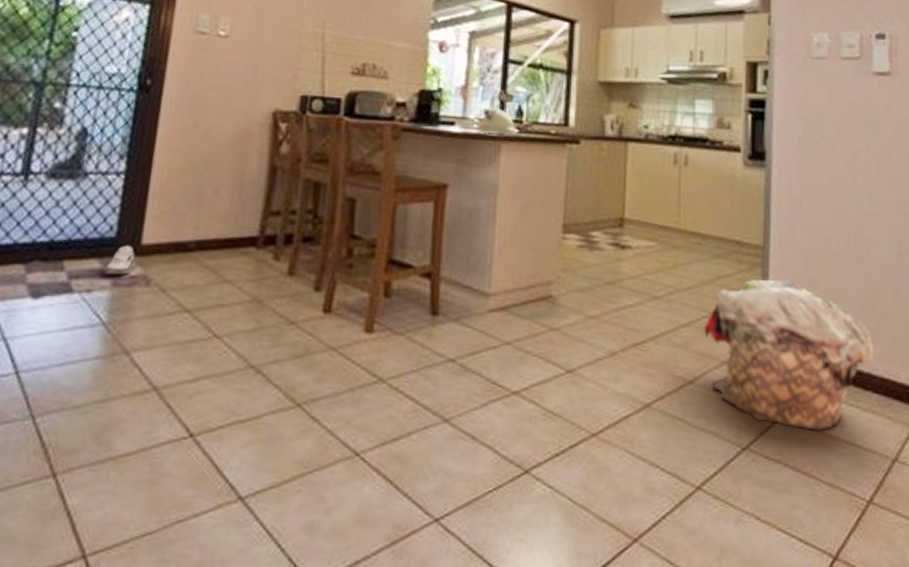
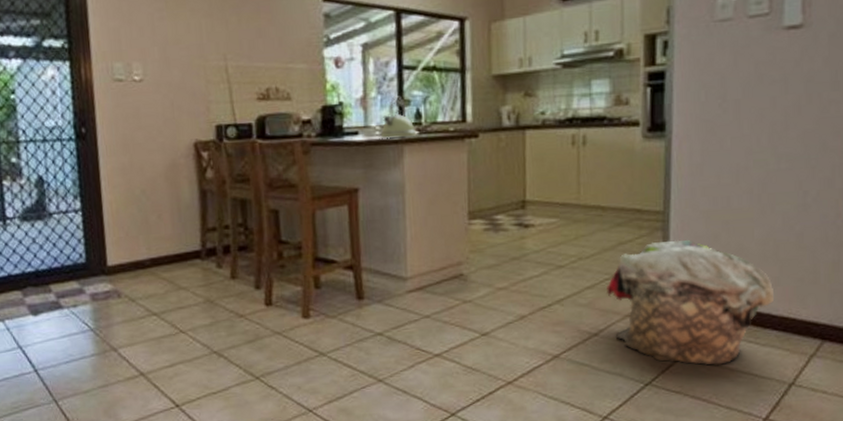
shoe: present [105,245,136,275] -> none [83,267,106,292]

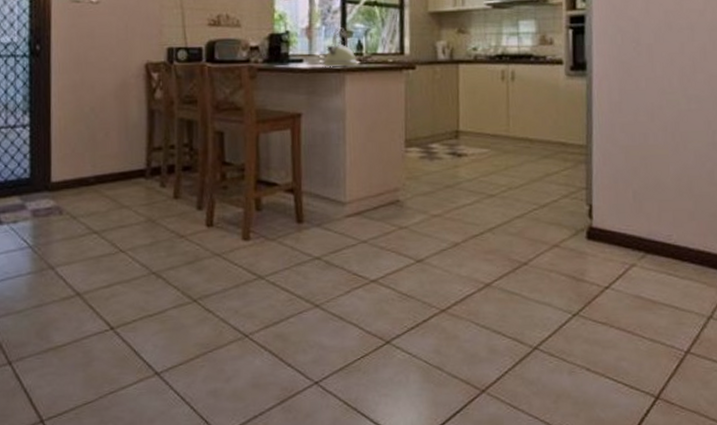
laundry basket: present [607,239,775,366] -> none [535,173,691,297]

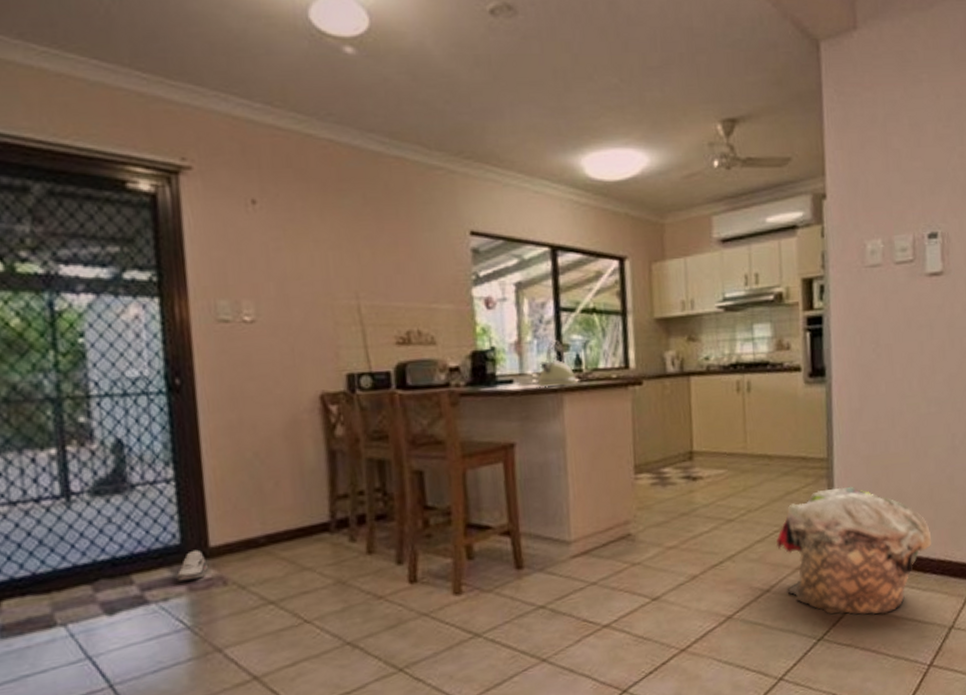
shoe: none [26,183,48,208] -> present [177,549,208,581]
laundry basket: none [535,173,691,297] -> present [776,486,932,615]

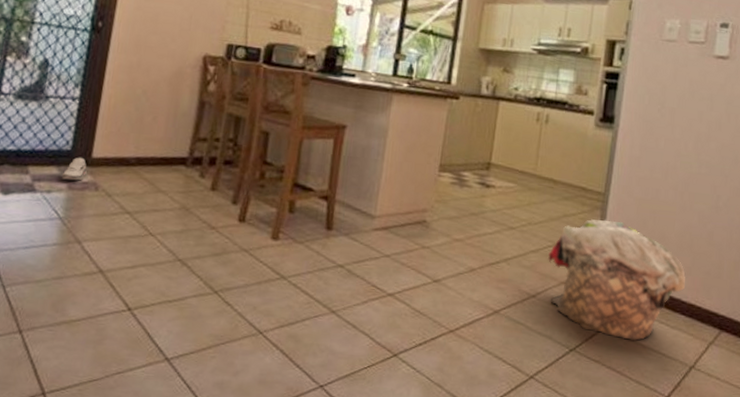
kettle: present [537,340,578,388] -> none [374,49,407,89]

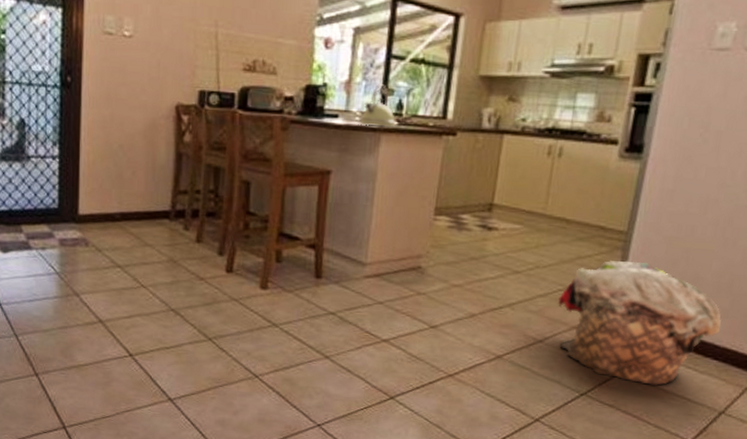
shoe: present [62,157,87,181] -> none [54,214,75,238]
kettle: none [374,49,407,89] -> present [359,84,396,127]

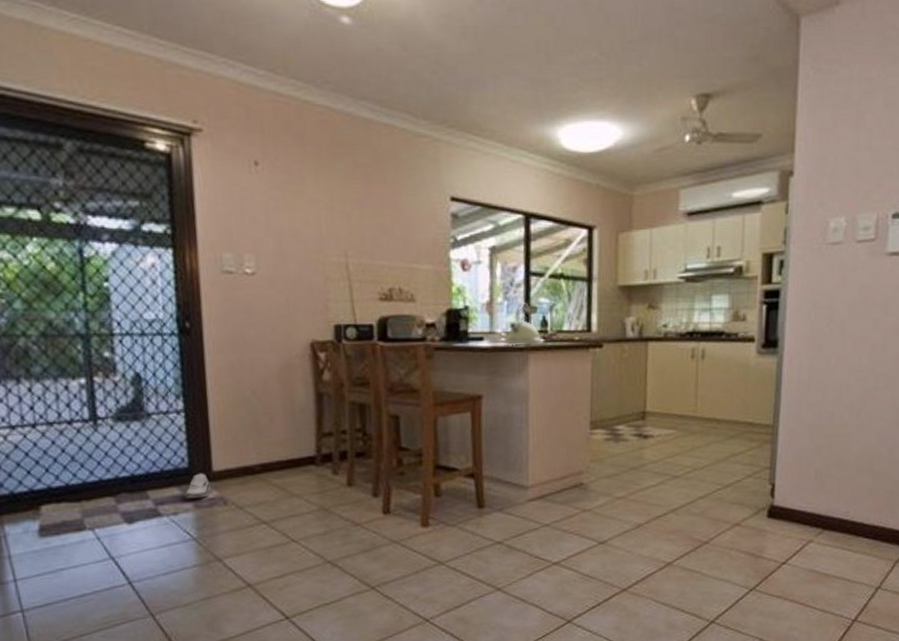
shoe: none [54,214,75,238] -> present [185,473,211,499]
laundry basket: present [558,260,722,386] -> none [718,452,868,571]

